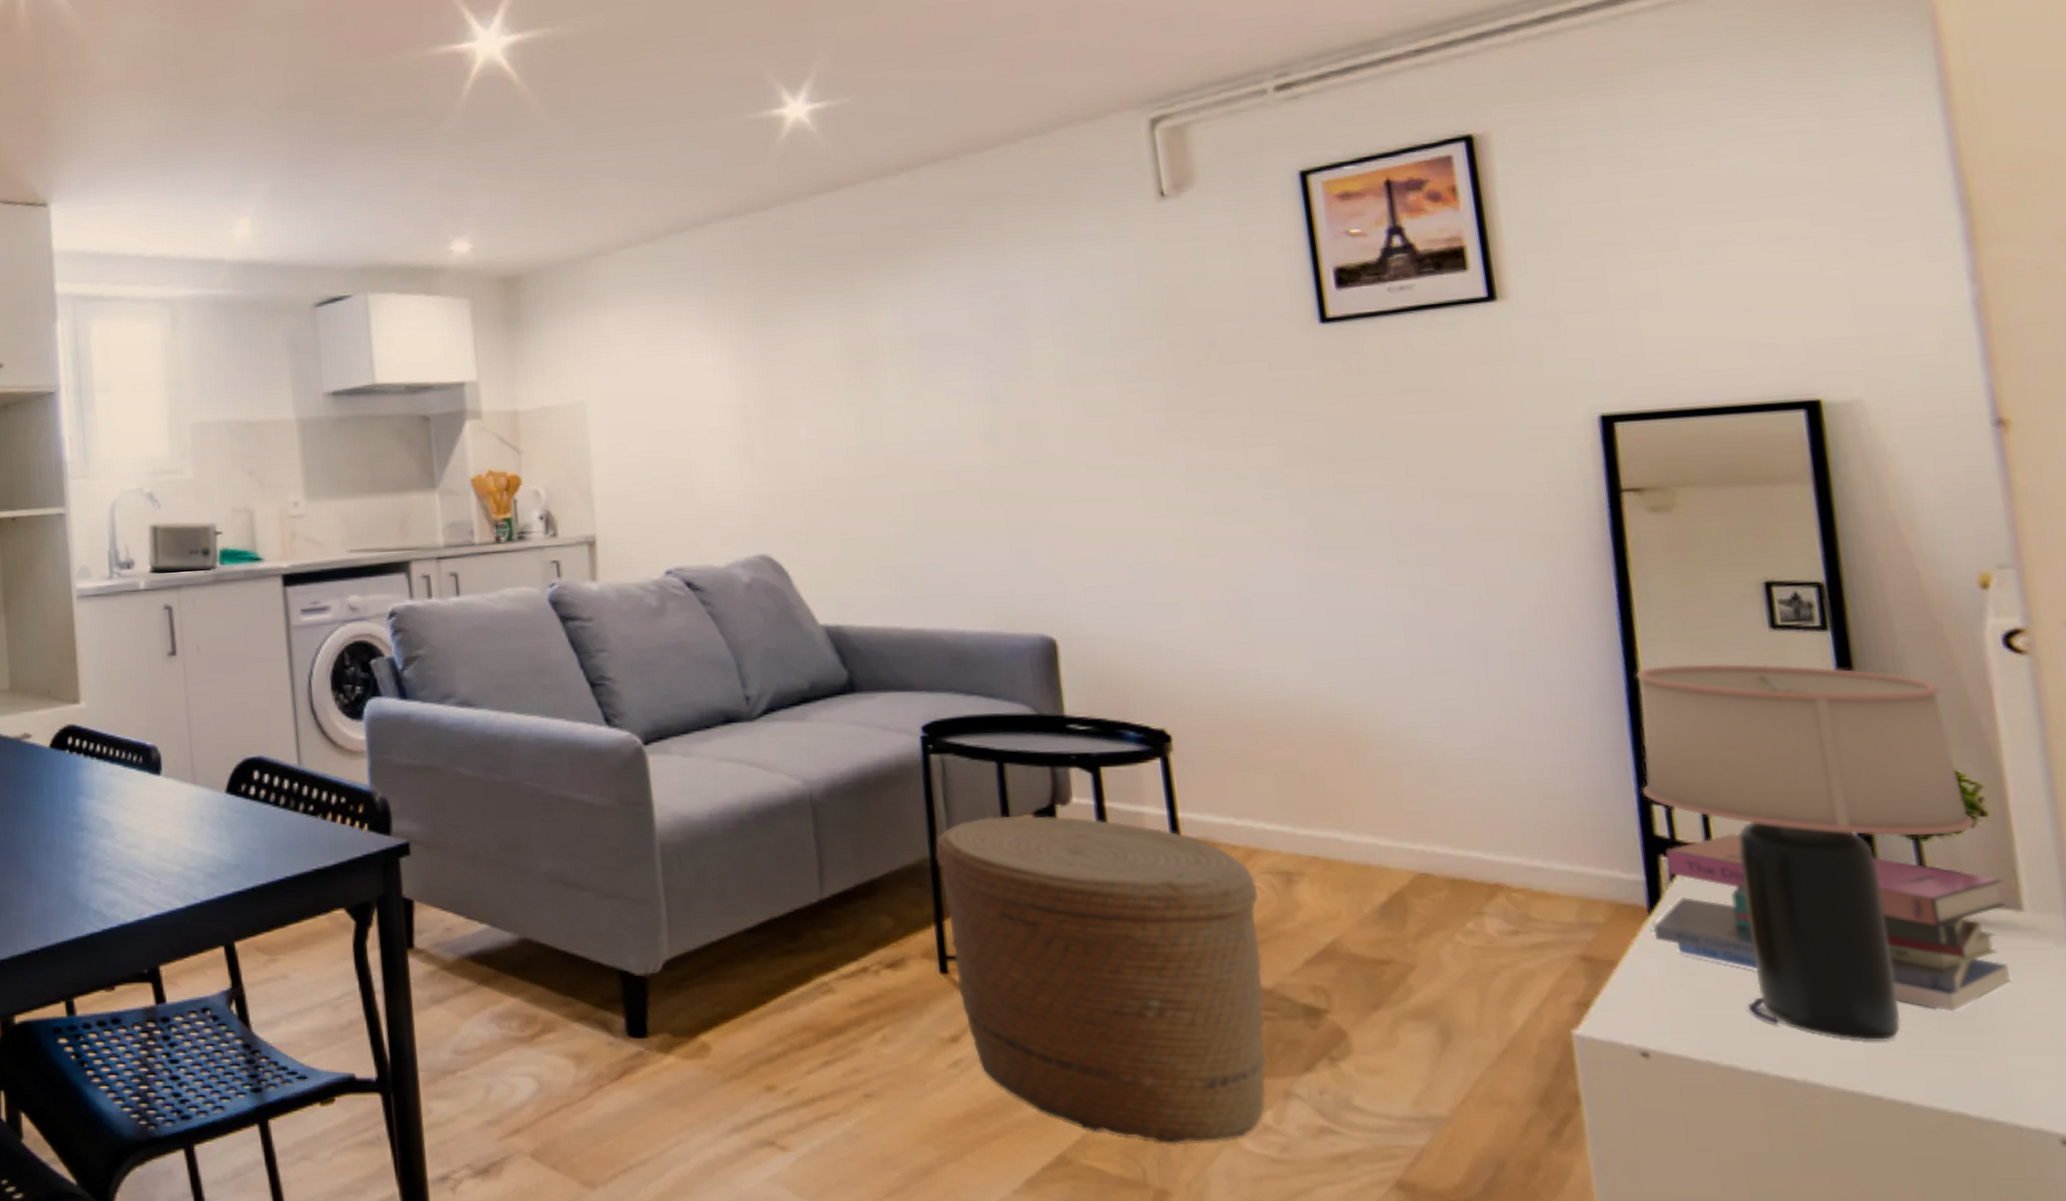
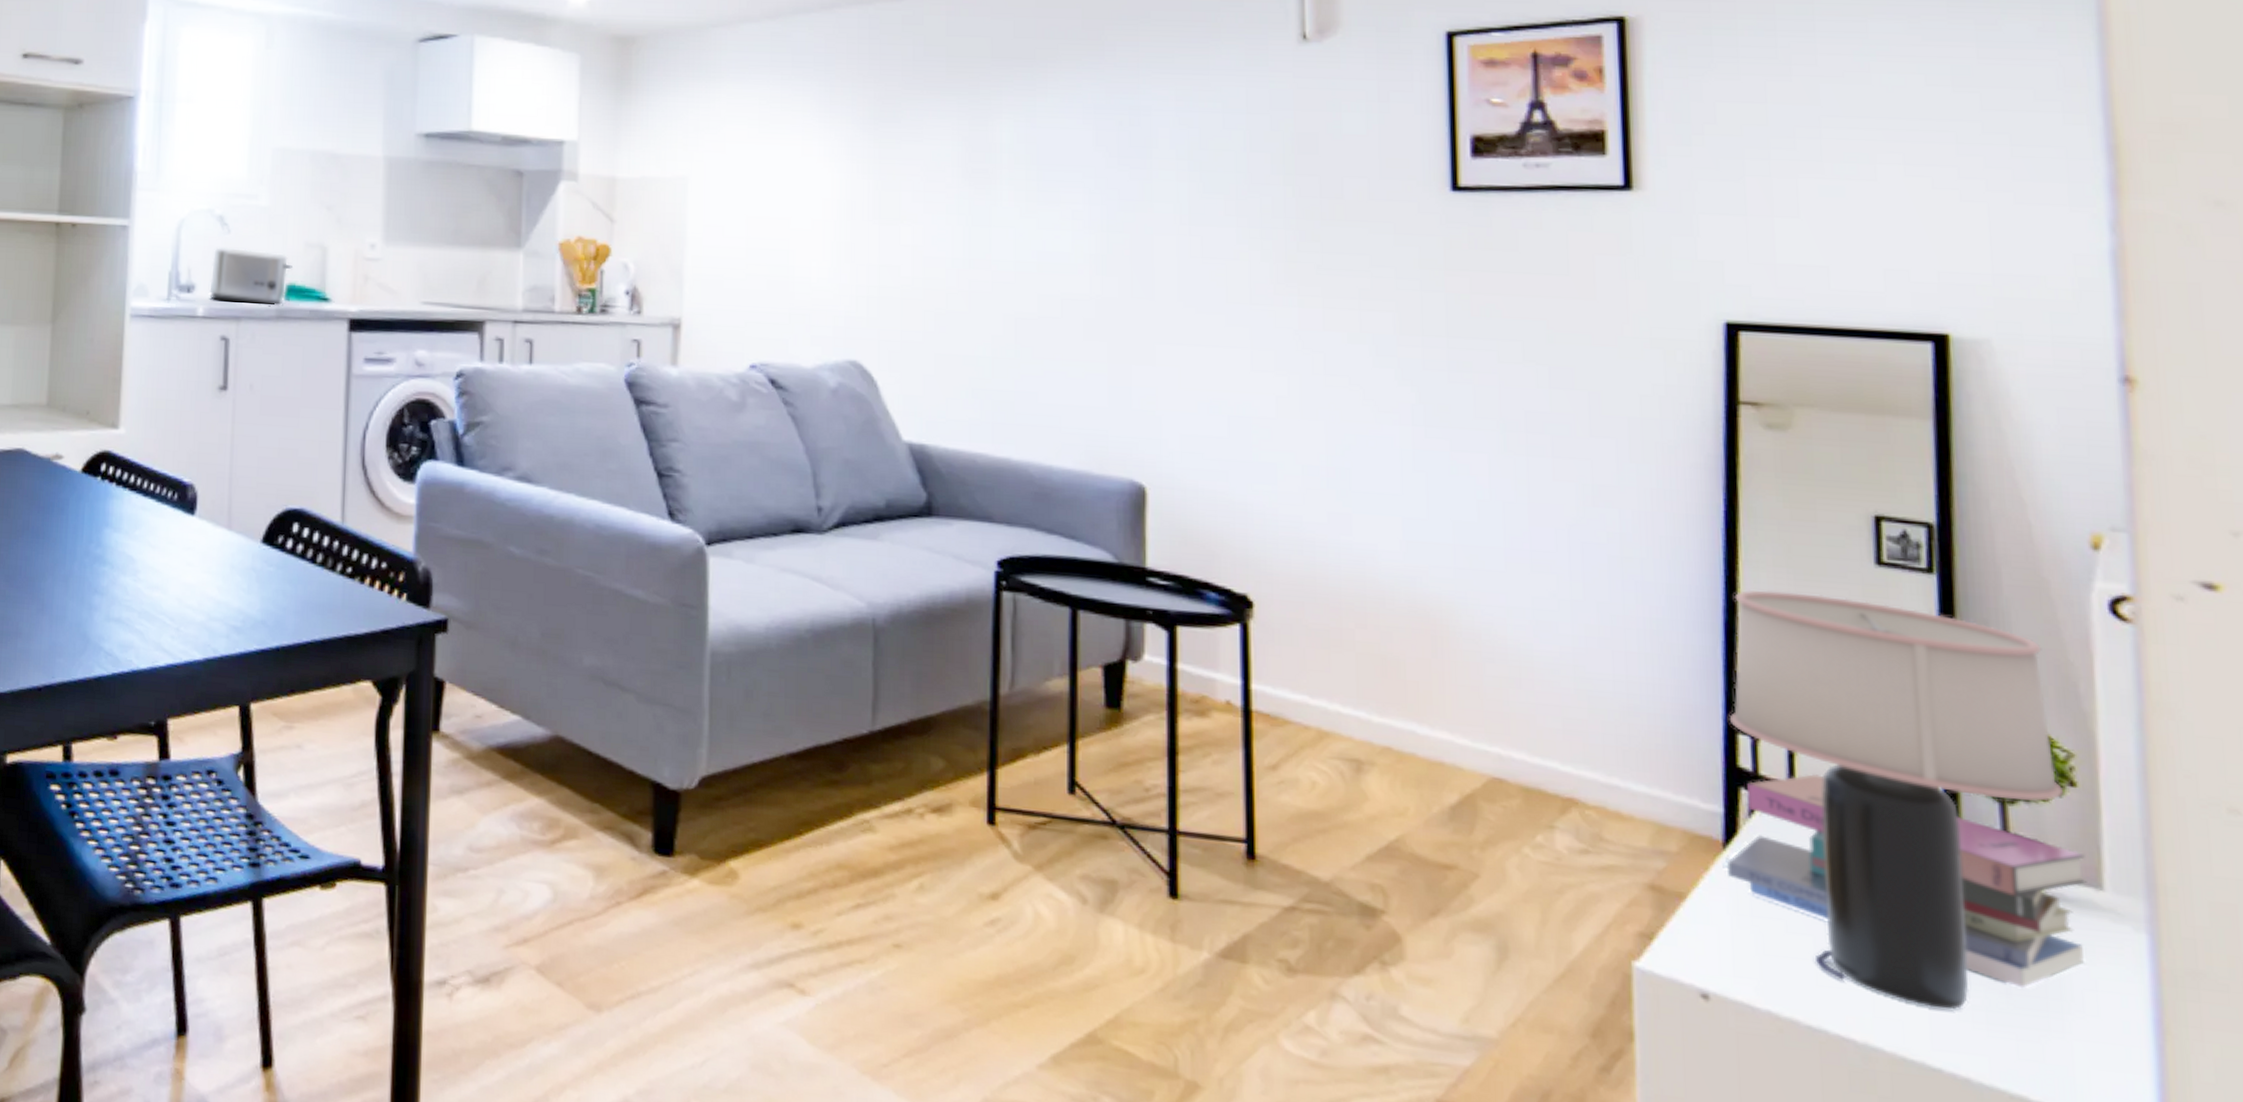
basket: present [935,815,1267,1143] -> none [997,664,1326,1036]

